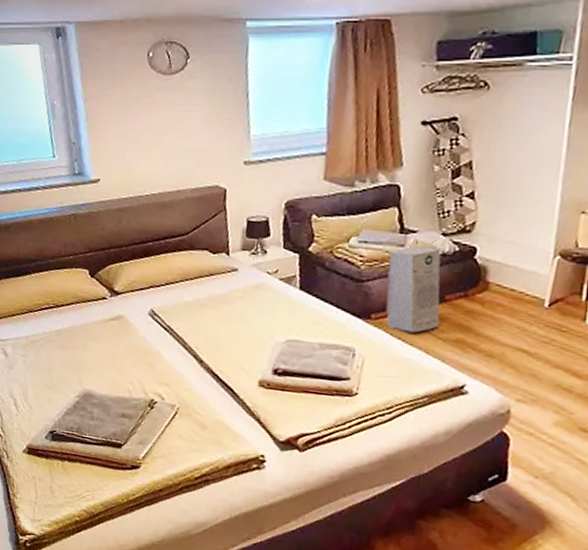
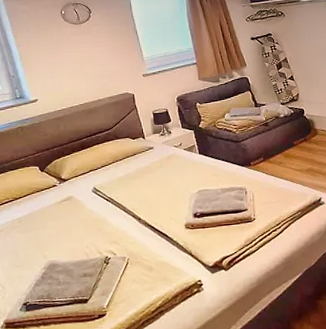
air purifier: present [385,246,442,333] -> none [252,113,295,170]

